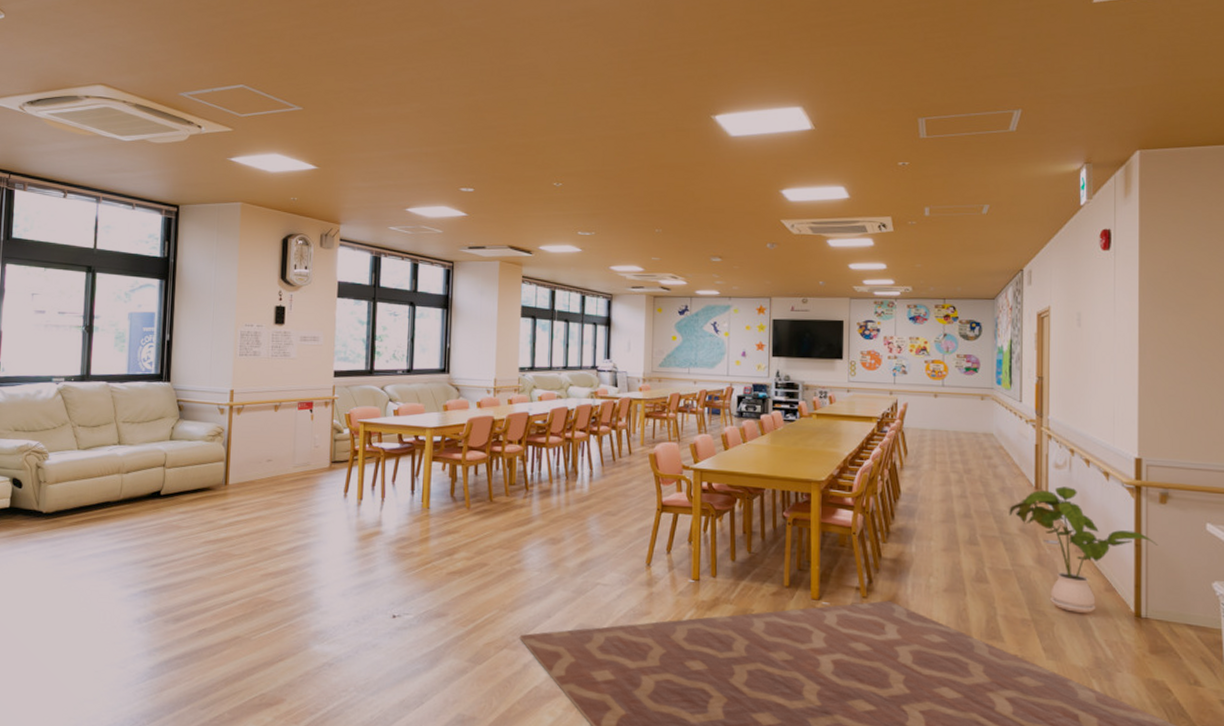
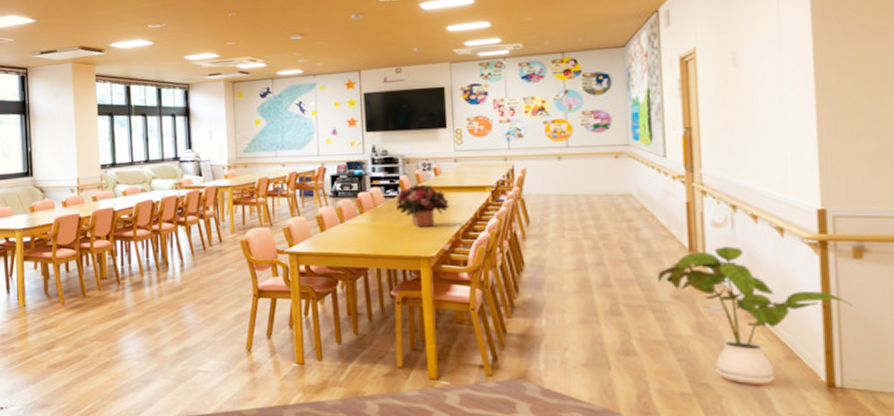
bouquet: none [793,410,840,452] -> present [395,184,449,227]

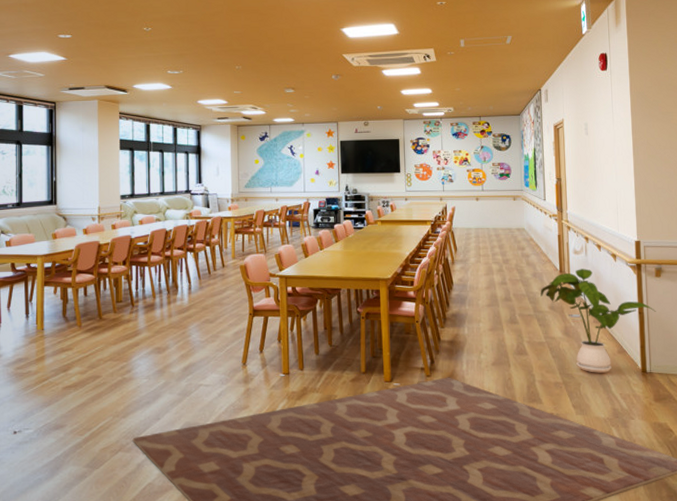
bouquet: present [395,184,449,227] -> none [362,218,401,254]

